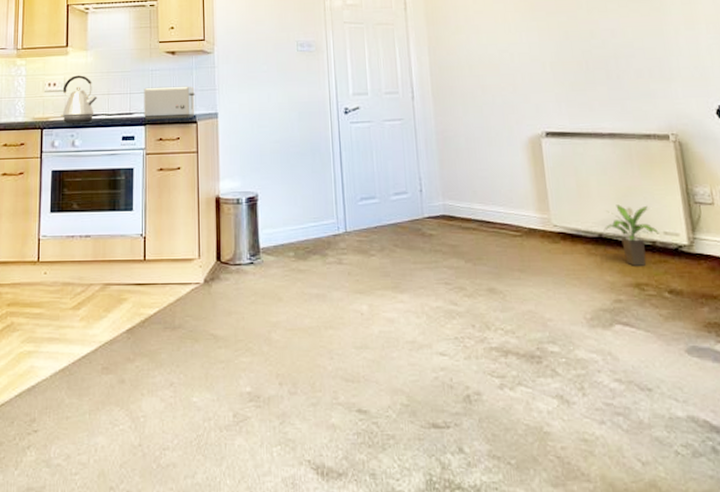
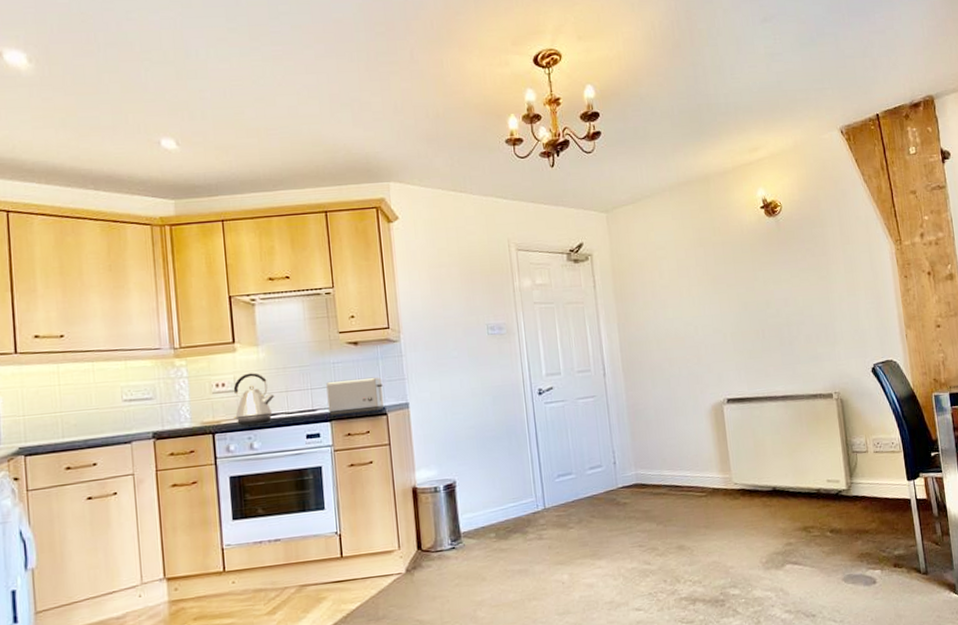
potted plant: present [603,204,660,266] -> none [777,458,824,513]

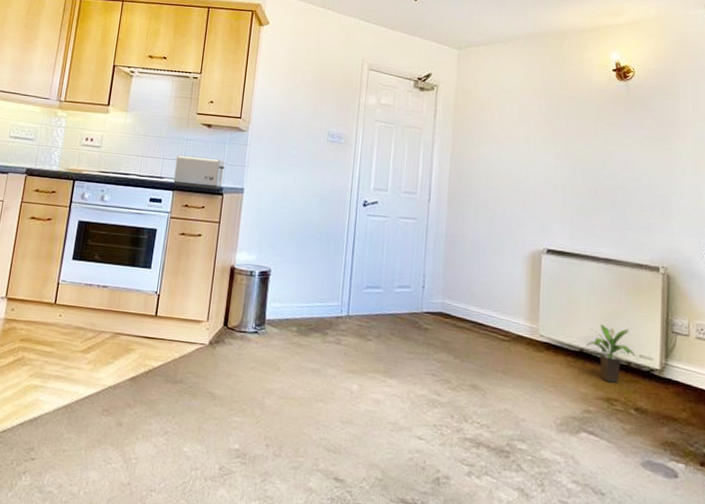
kettle: present [233,372,274,426] -> none [94,134,131,181]
potted plant: none [777,458,824,513] -> present [585,324,636,383]

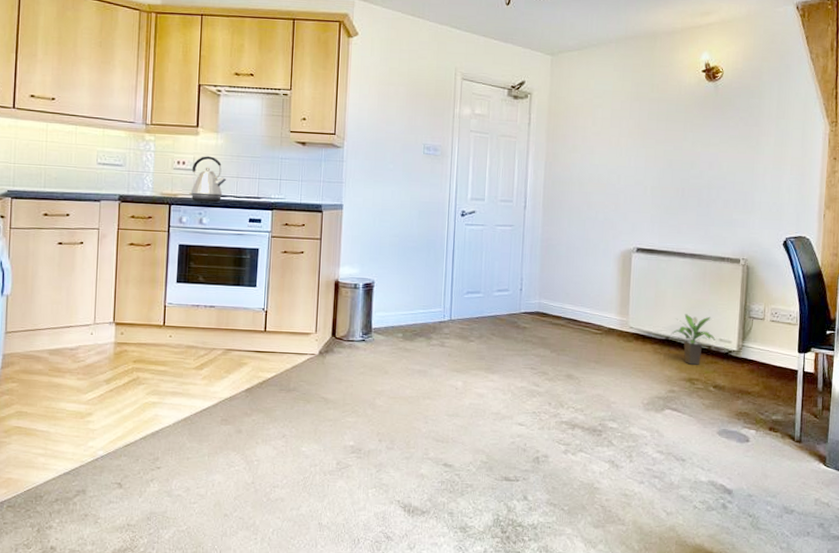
kettle: none [94,134,131,181] -> present [189,156,226,203]
toaster: present [173,155,225,190] -> none [271,174,322,208]

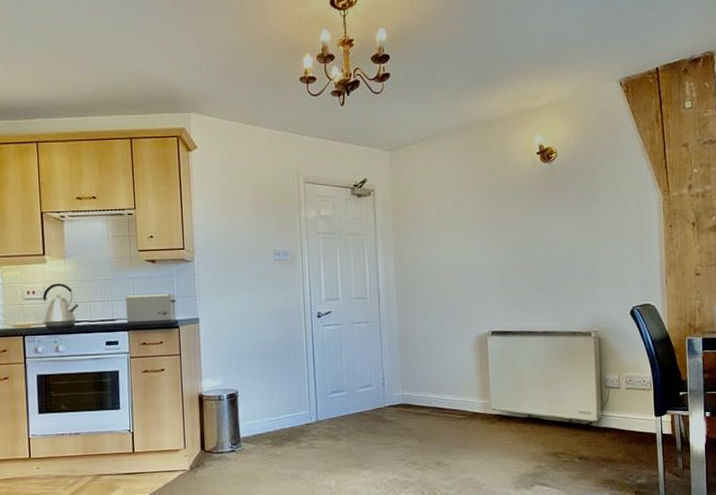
toaster: none [271,174,322,208] -> present [125,293,177,326]
potted plant: present [671,314,716,365] -> none [532,390,576,439]

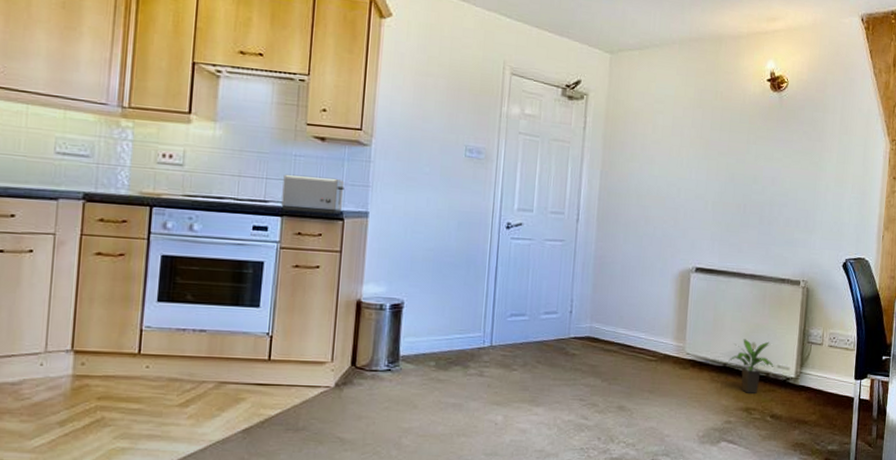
kettle: present [42,283,78,330] -> none [177,149,225,206]
potted plant: none [532,390,576,439] -> present [728,339,774,393]

